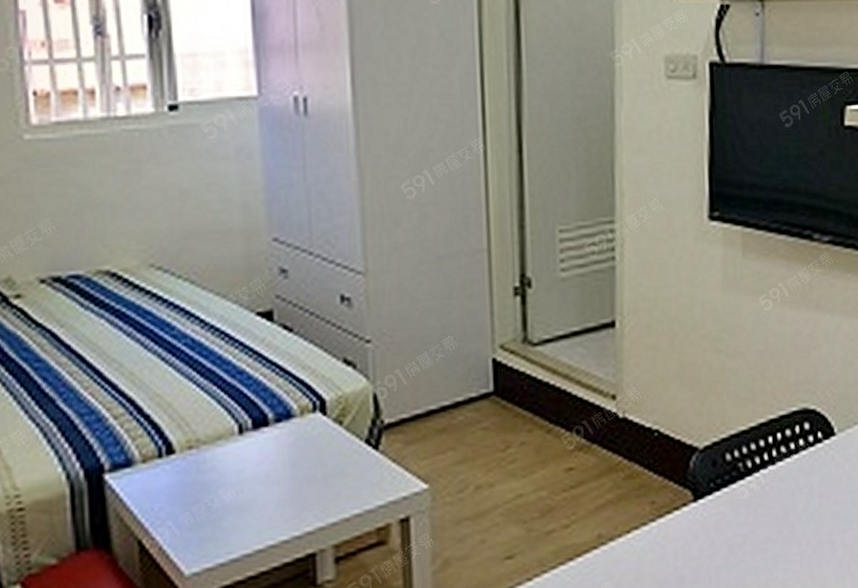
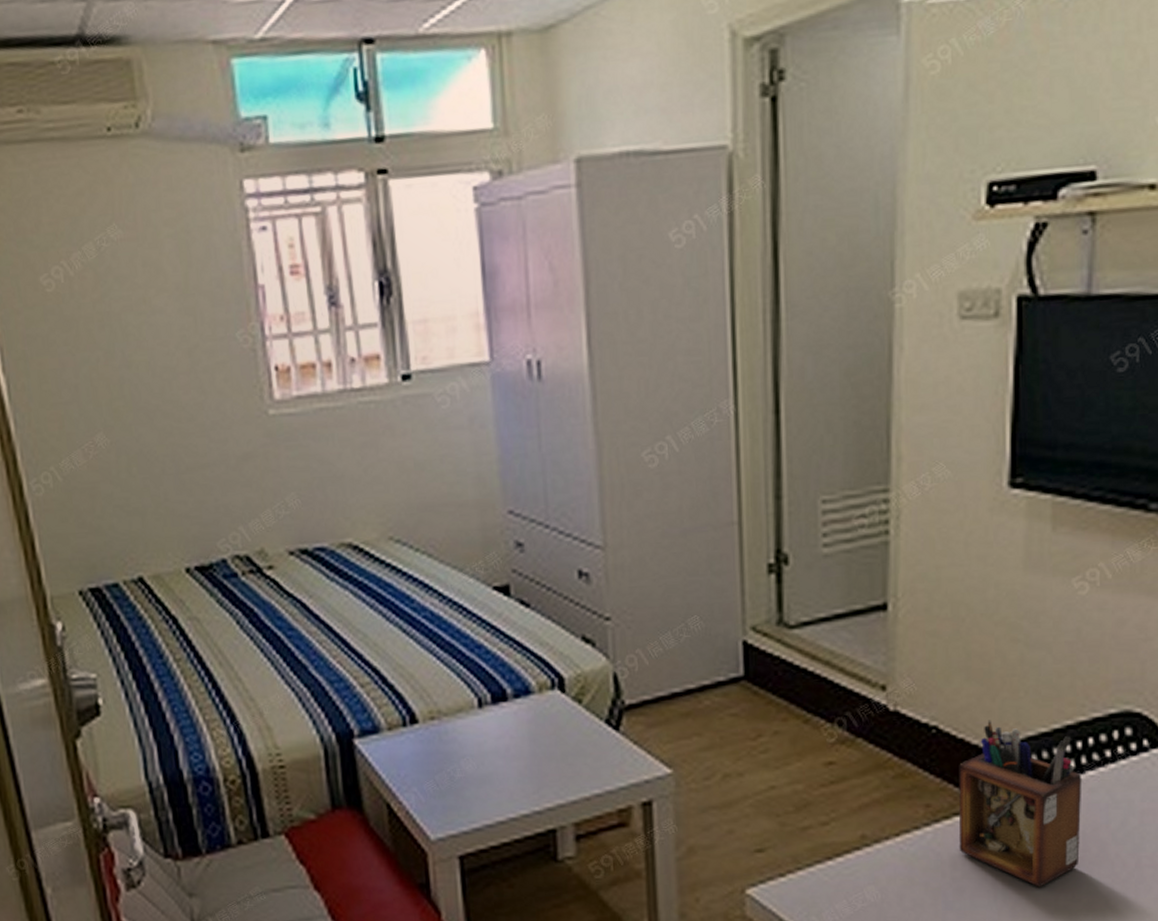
desk organizer: none [677,422,775,570] -> present [958,720,1082,887]

